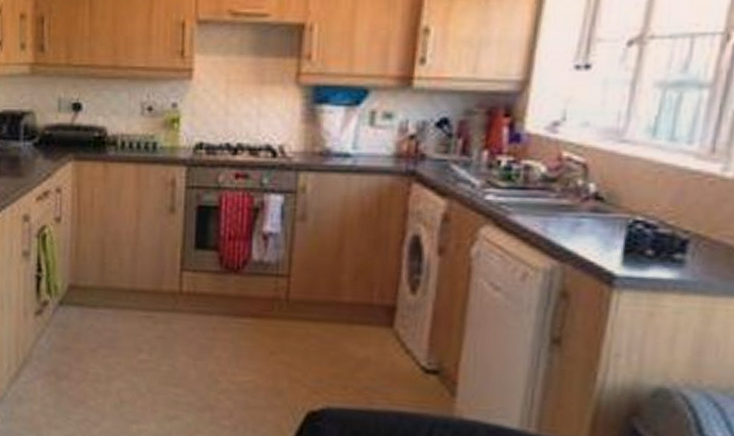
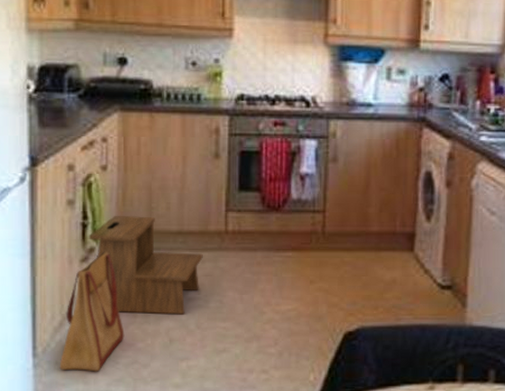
shopping bag: none [15,305,76,425] -> present [59,251,125,372]
step stool: none [43,269,156,376] -> present [88,215,203,315]

